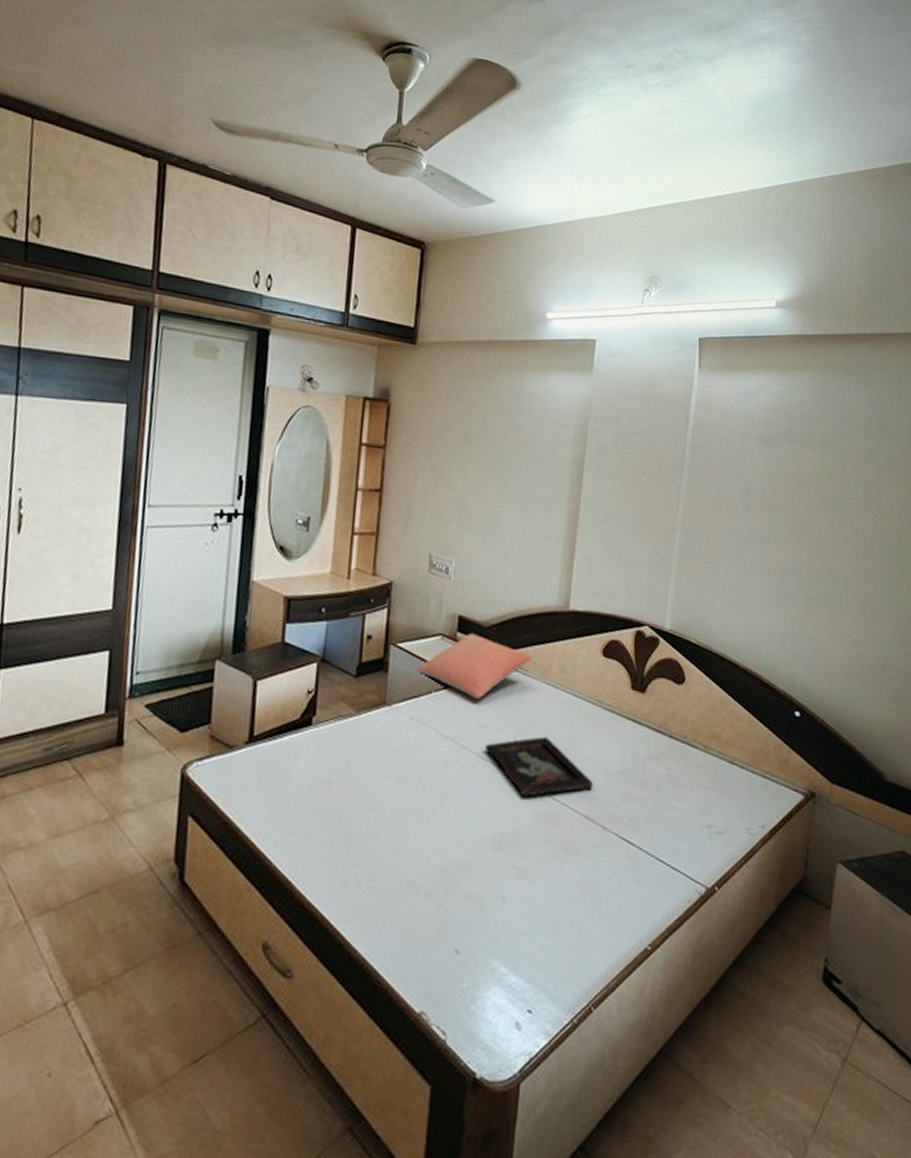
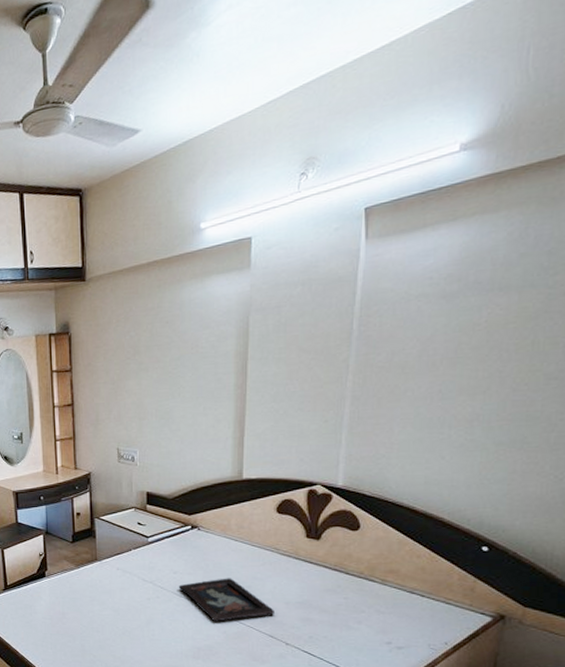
pillow: present [415,633,533,699] -> none [117,504,213,552]

